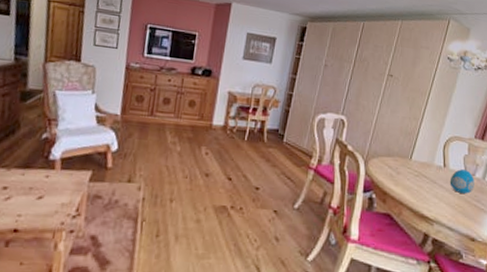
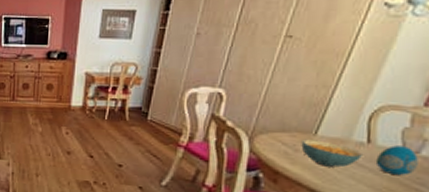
cereal bowl: none [401,163,441,188] -> present [301,139,362,168]

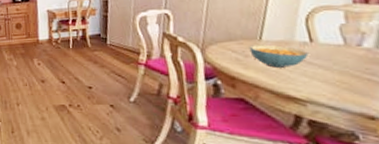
decorative egg: present [375,145,419,176] -> none [322,41,364,69]

